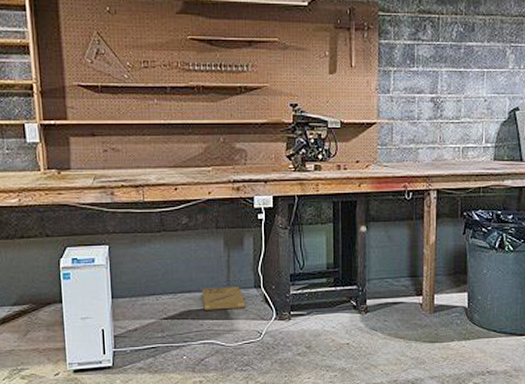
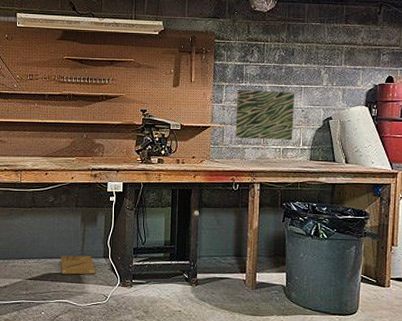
wall art: none [406,75,477,137] -> present [235,89,295,140]

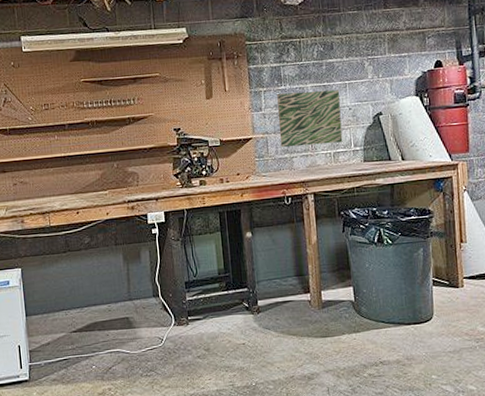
cardboard box: present [60,255,96,275] -> none [105,297,147,321]

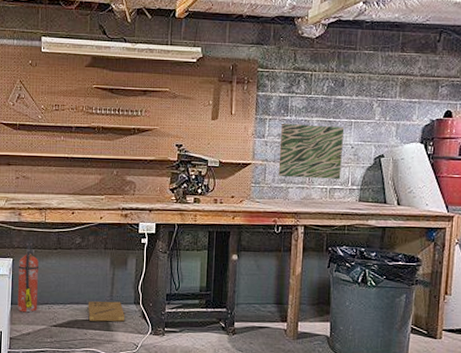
fire extinguisher: none [28,246,54,323] -> present [17,240,39,313]
cardboard box: none [105,297,147,321] -> present [87,301,126,322]

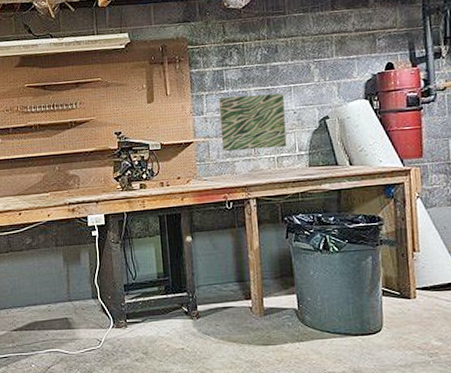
cardboard box: present [87,301,126,322] -> none [45,298,85,321]

